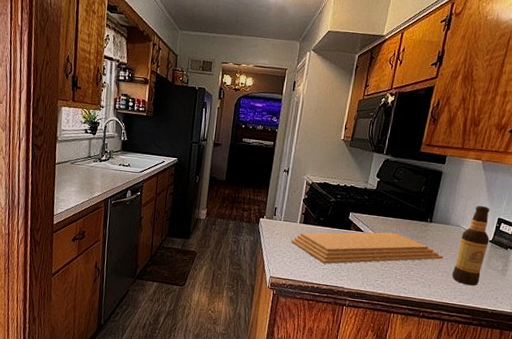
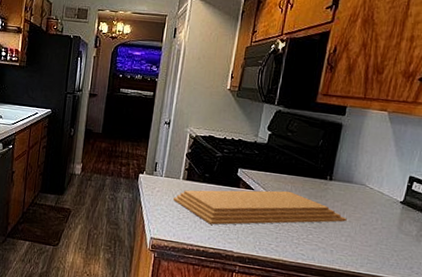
bottle: present [451,206,490,286] -> none [357,162,400,253]

